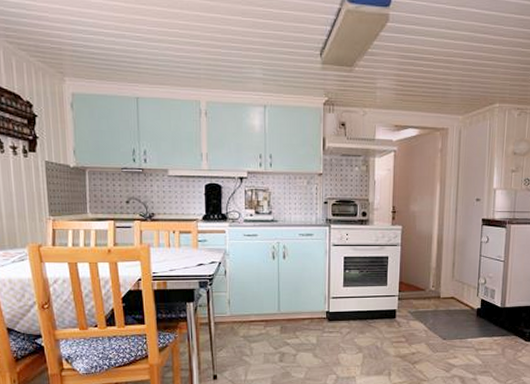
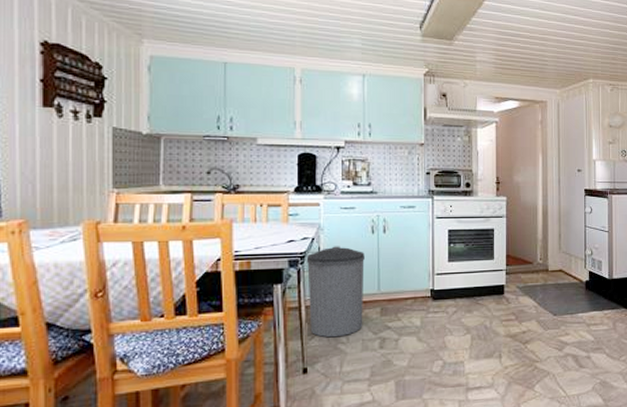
trash can: none [214,270,266,350] -> present [306,246,365,338]

